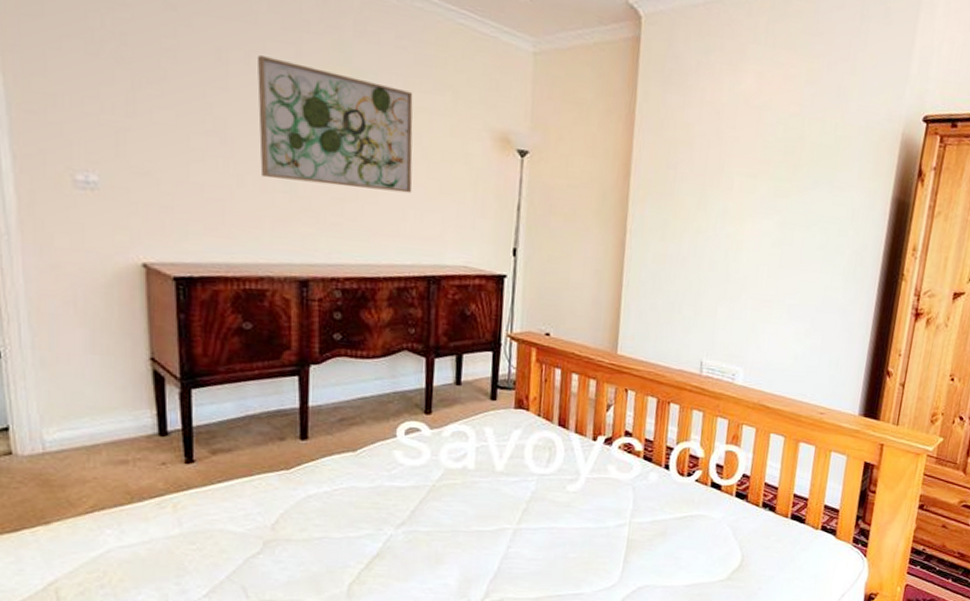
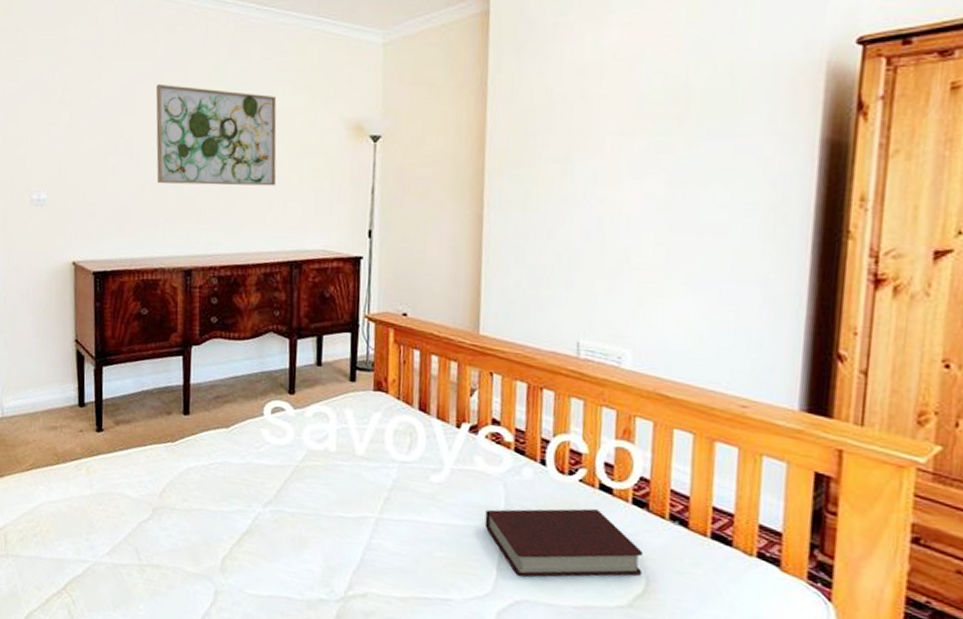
book: none [614,503,742,566] -> present [485,508,644,577]

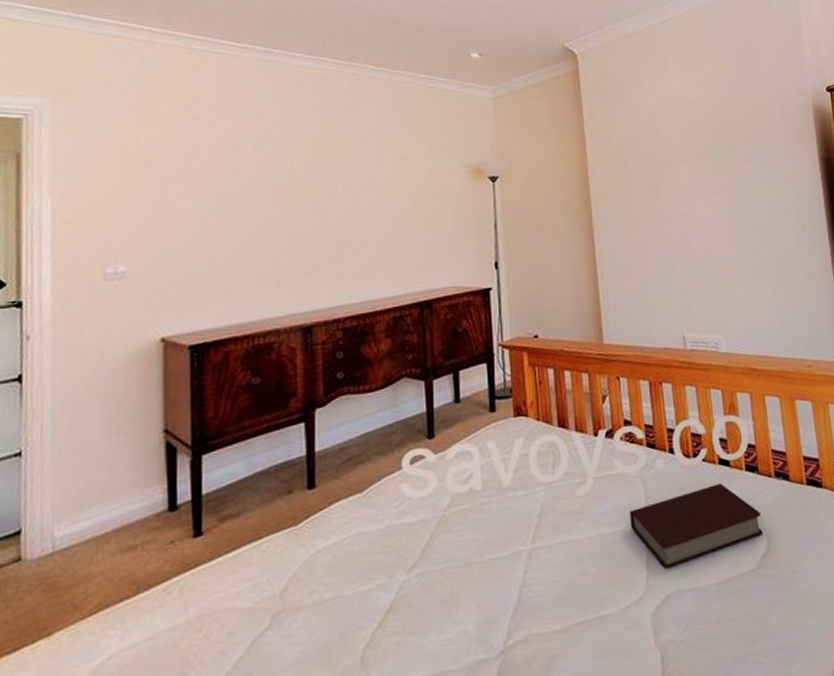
wall art: present [155,84,277,186] -> none [264,141,401,241]

